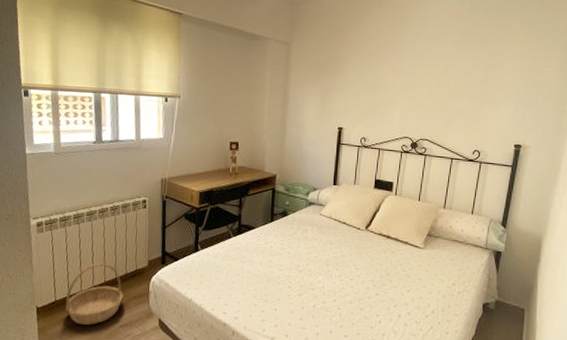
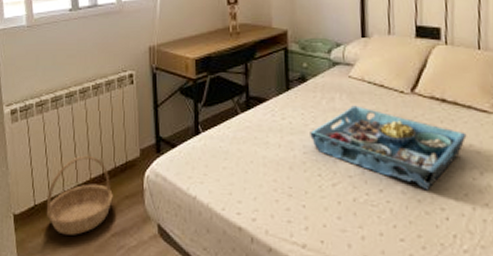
serving tray: none [286,236,402,302] -> present [310,105,467,191]

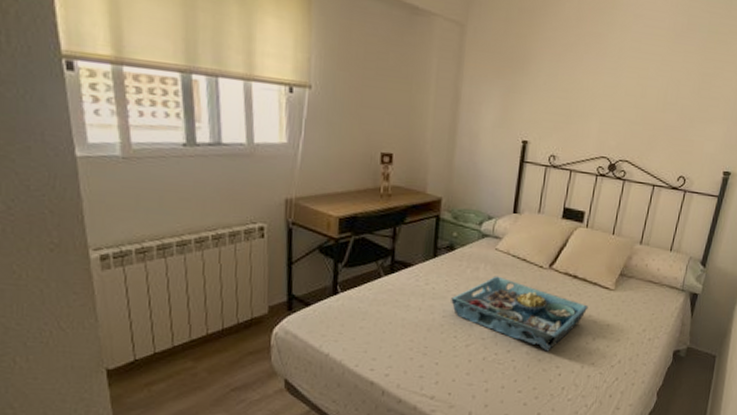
basket: present [46,155,113,235] -> none [150,309,234,390]

